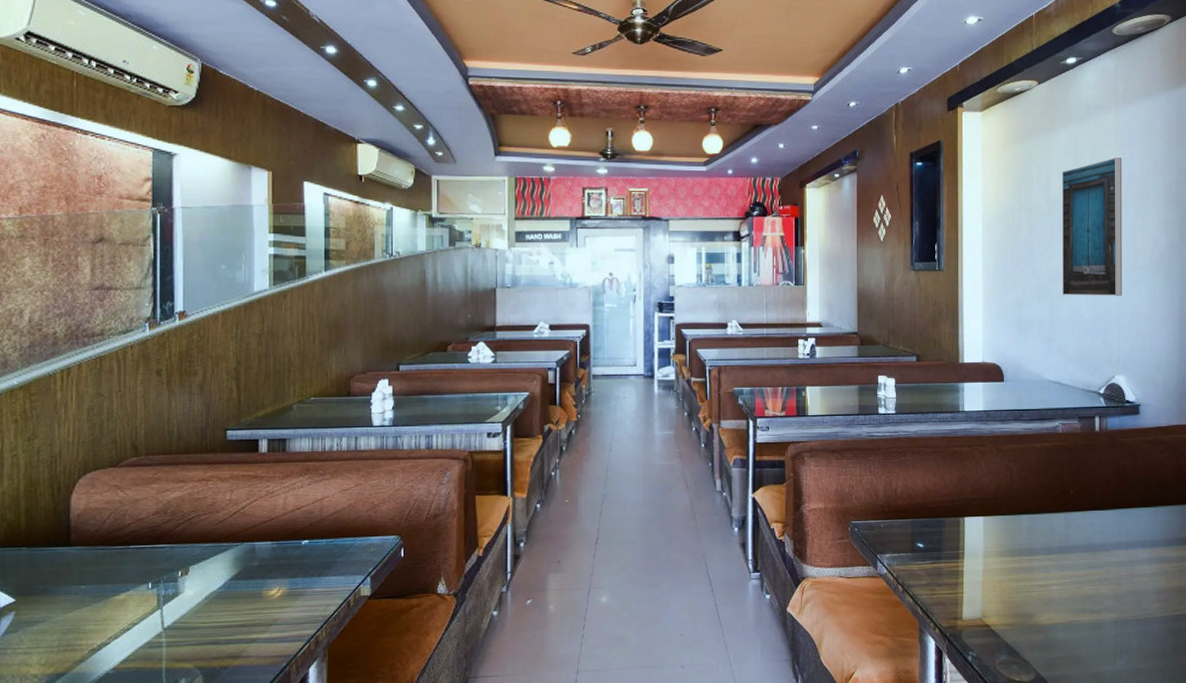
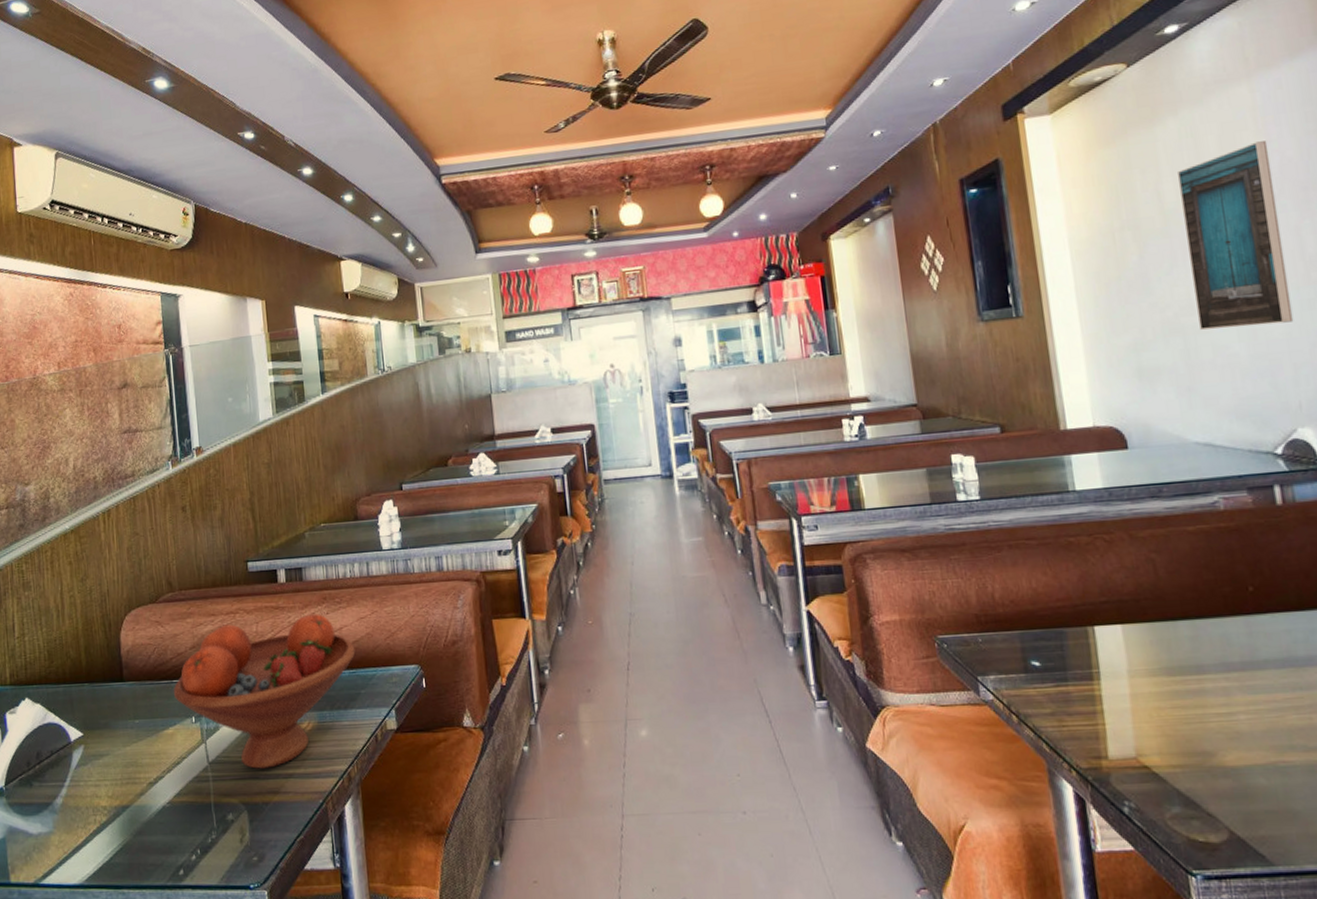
fruit bowl: none [129,484,335,634] -> present [173,614,355,769]

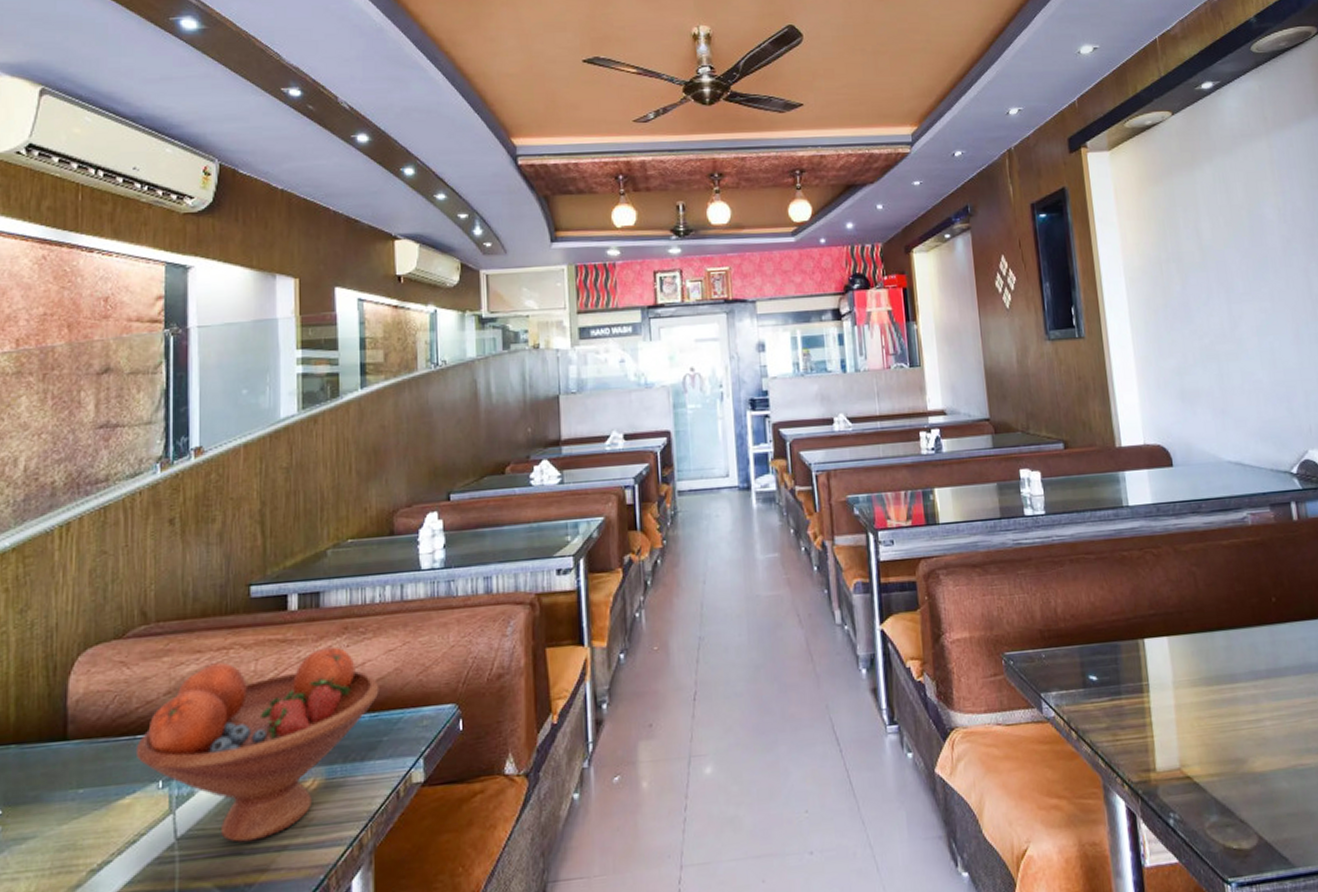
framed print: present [1176,141,1294,330] -> none [1212,191,1305,358]

